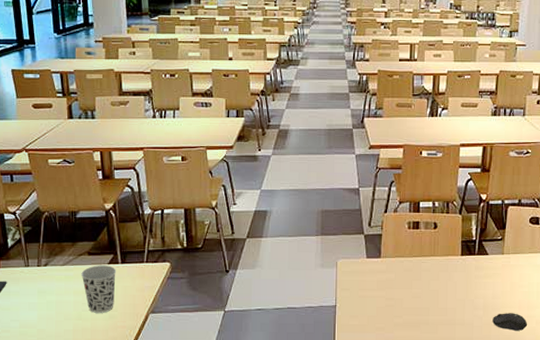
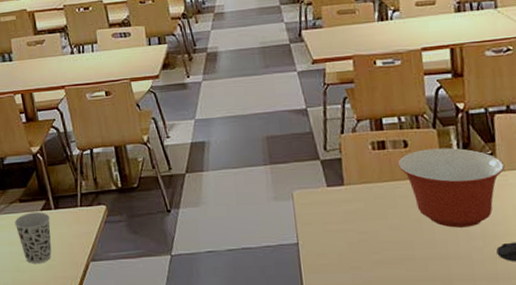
mixing bowl: none [426,231,510,299] -> present [397,147,505,228]

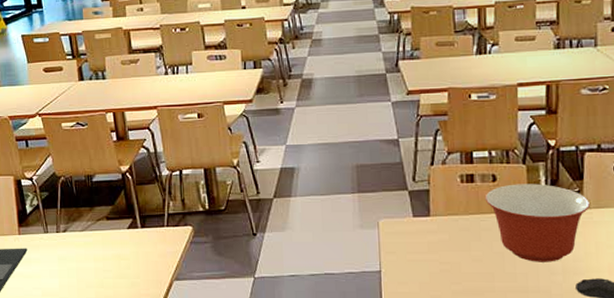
cup: present [14,212,52,264] -> none [100,230,137,280]

